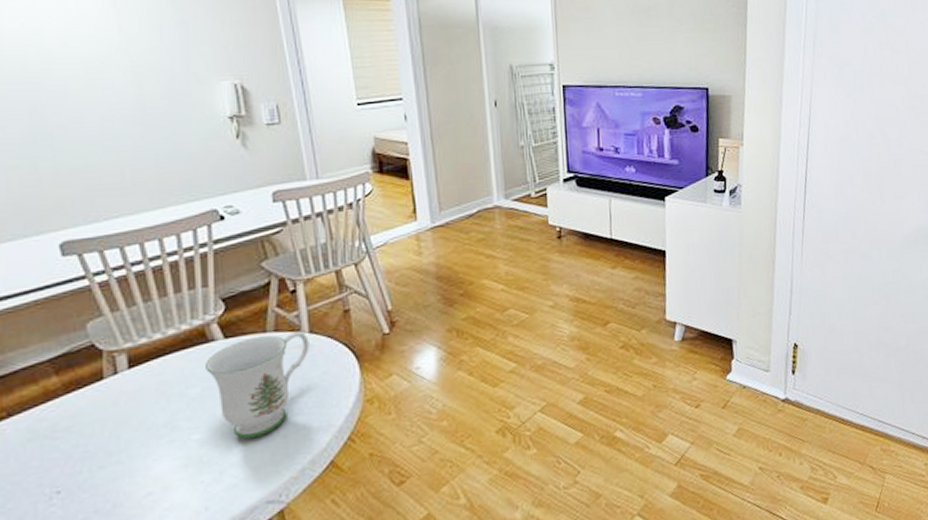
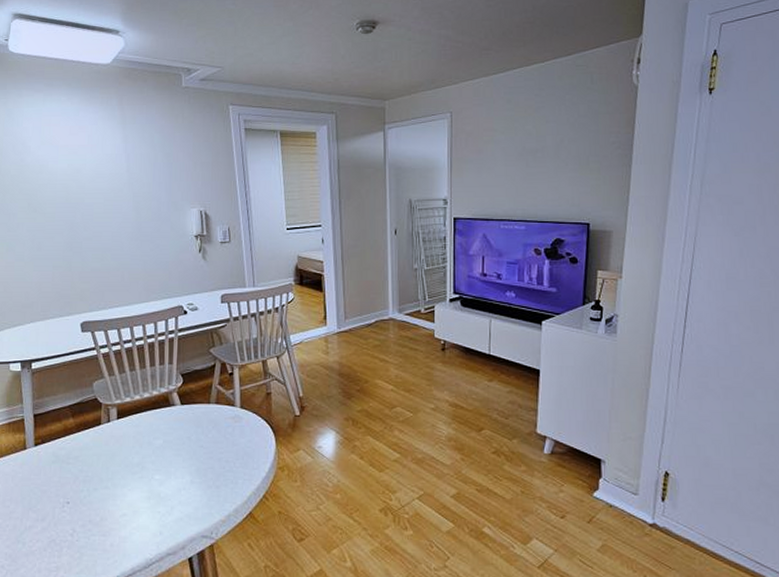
mug: present [205,330,310,439] -> none [167,405,240,484]

